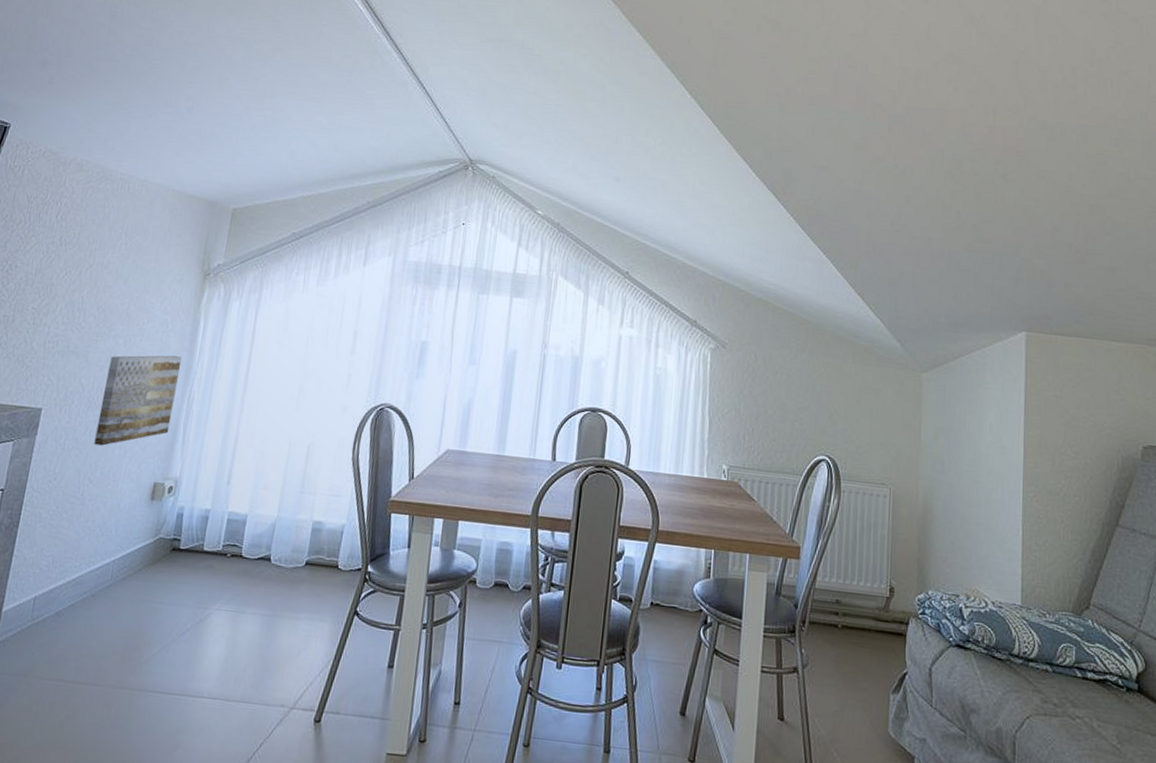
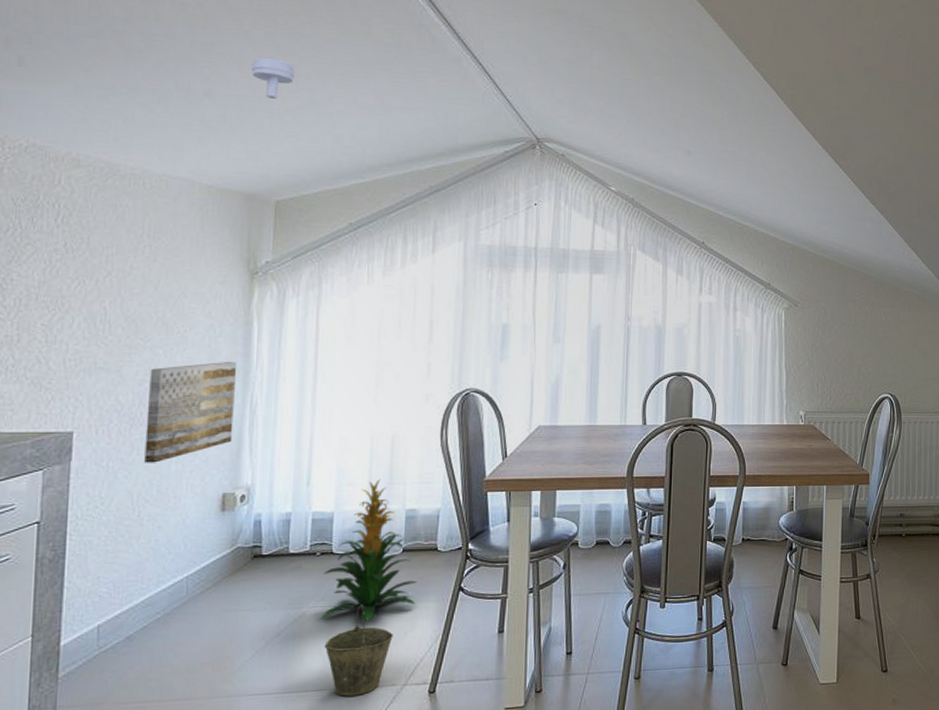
bucket: none [223,615,288,711] -> present [324,605,393,696]
indoor plant: none [225,486,315,633] -> present [322,479,417,621]
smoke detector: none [227,78,263,116] -> present [252,56,295,99]

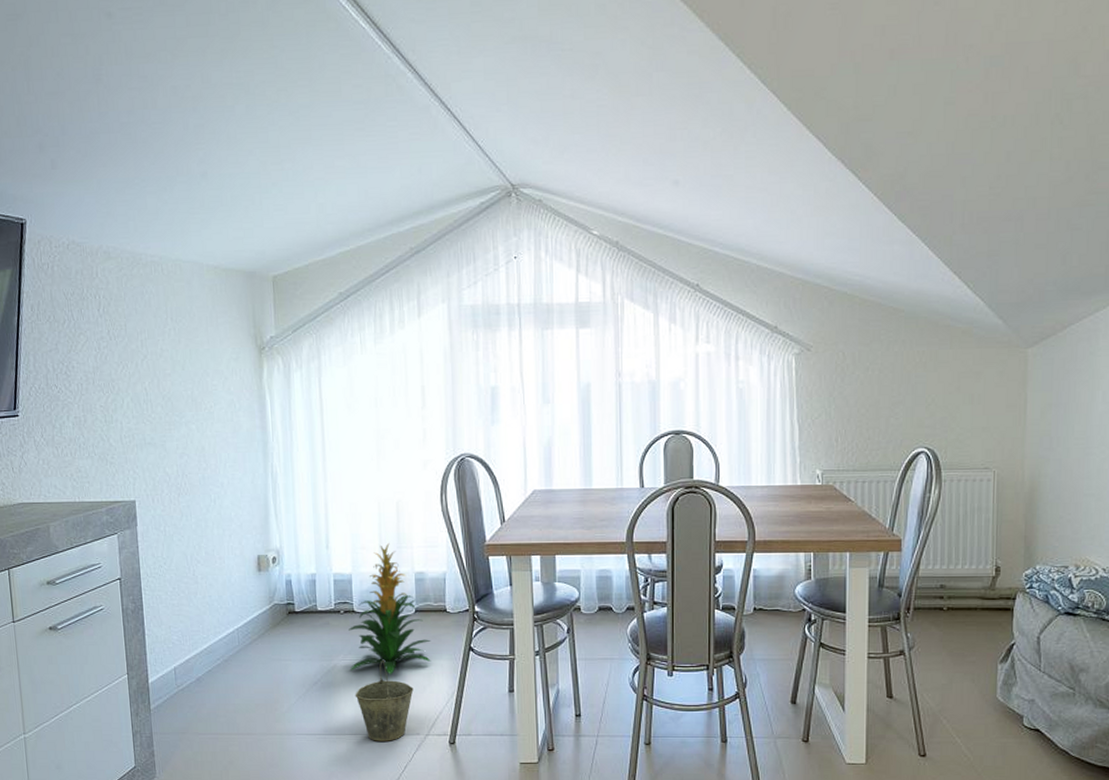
wall art: present [144,362,237,463] -> none [187,434,260,528]
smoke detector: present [252,56,295,99] -> none [238,131,276,173]

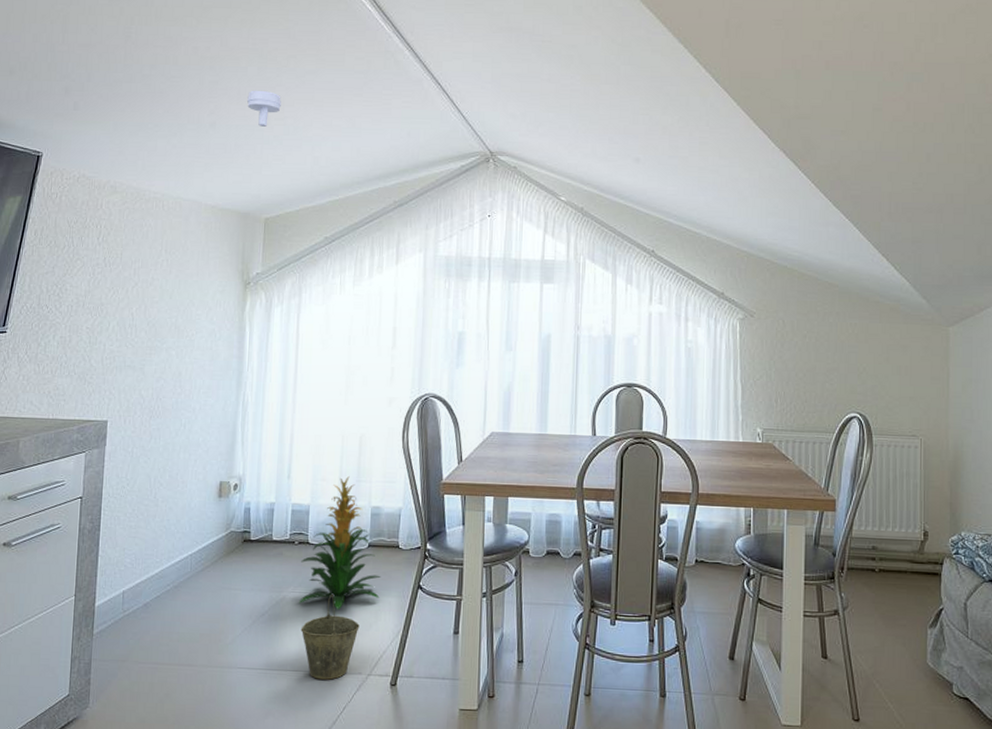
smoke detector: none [238,131,276,173] -> present [247,90,281,127]

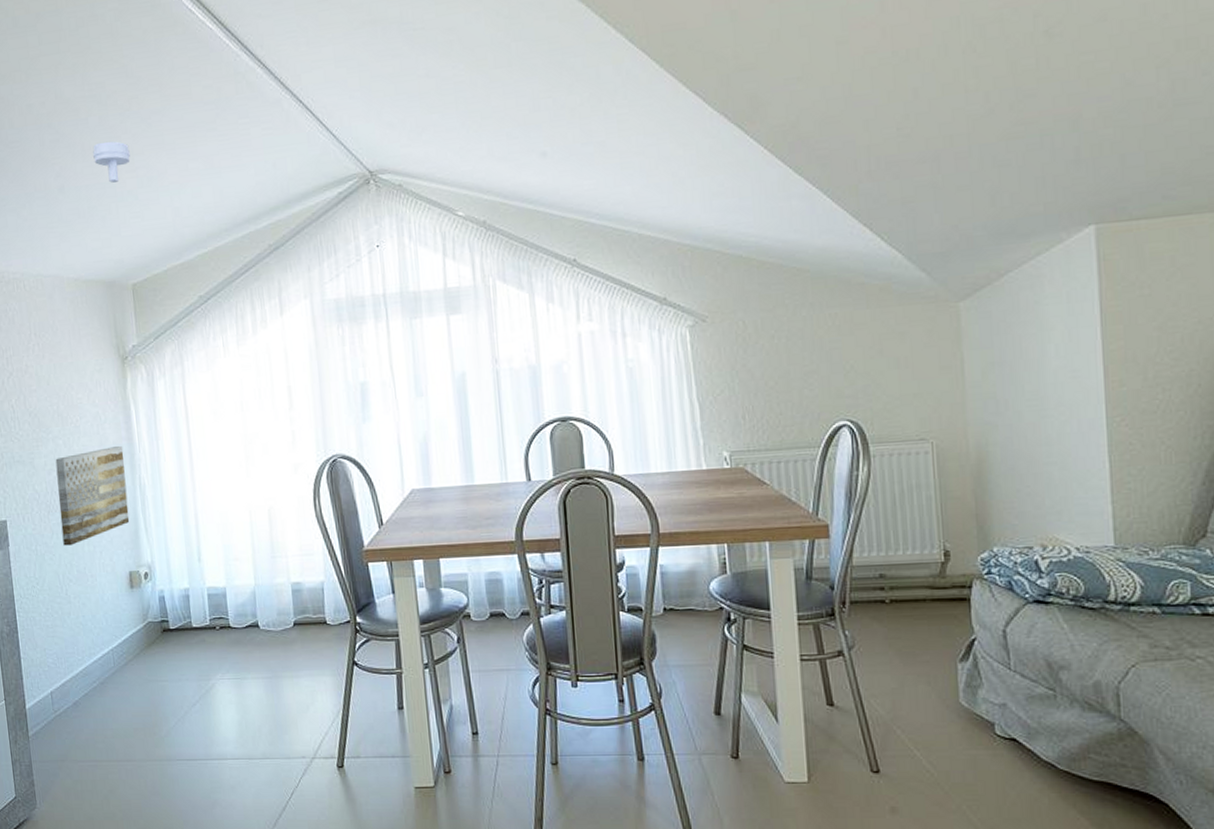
wall art: none [160,363,233,451] -> present [55,446,130,546]
indoor plant: present [299,476,381,610] -> none [225,553,313,694]
bucket: present [300,594,360,680] -> none [235,678,297,766]

